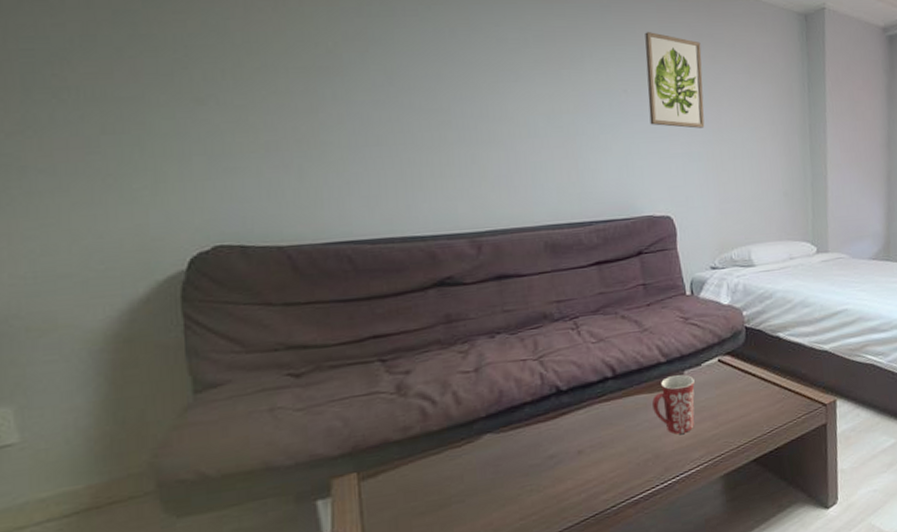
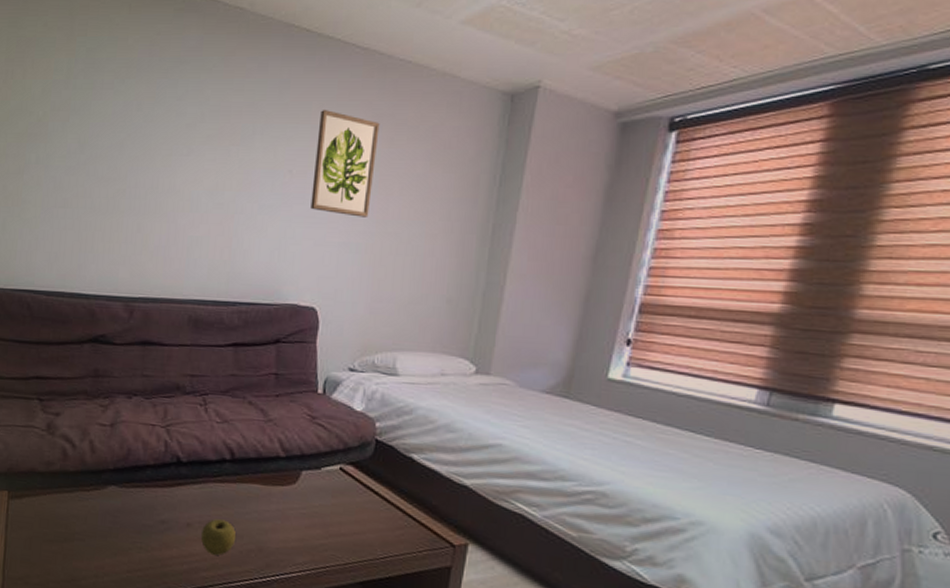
apple: none [595,437,631,475] -> present [201,519,236,555]
mug: present [652,374,695,435] -> none [264,473,311,534]

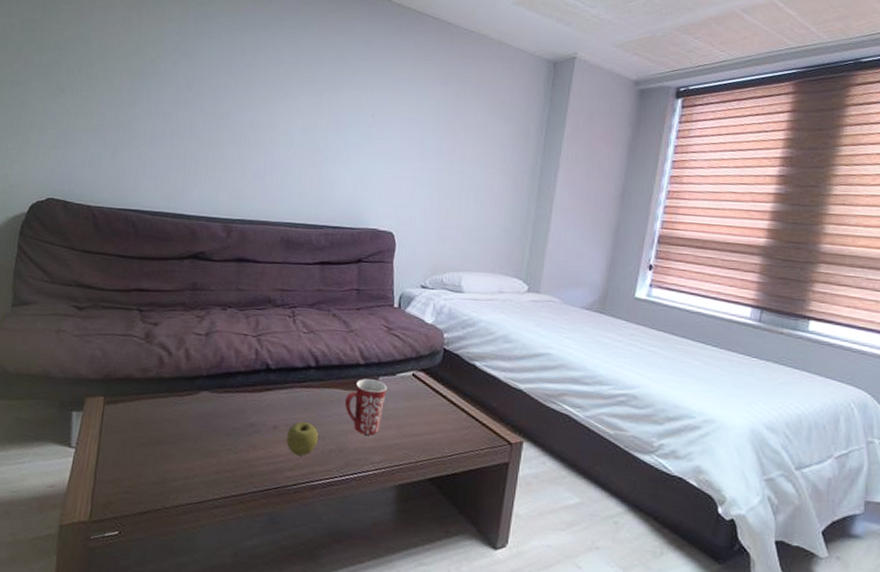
mug: none [264,473,311,534] -> present [345,378,387,435]
wall art: present [310,109,380,217] -> none [389,65,448,157]

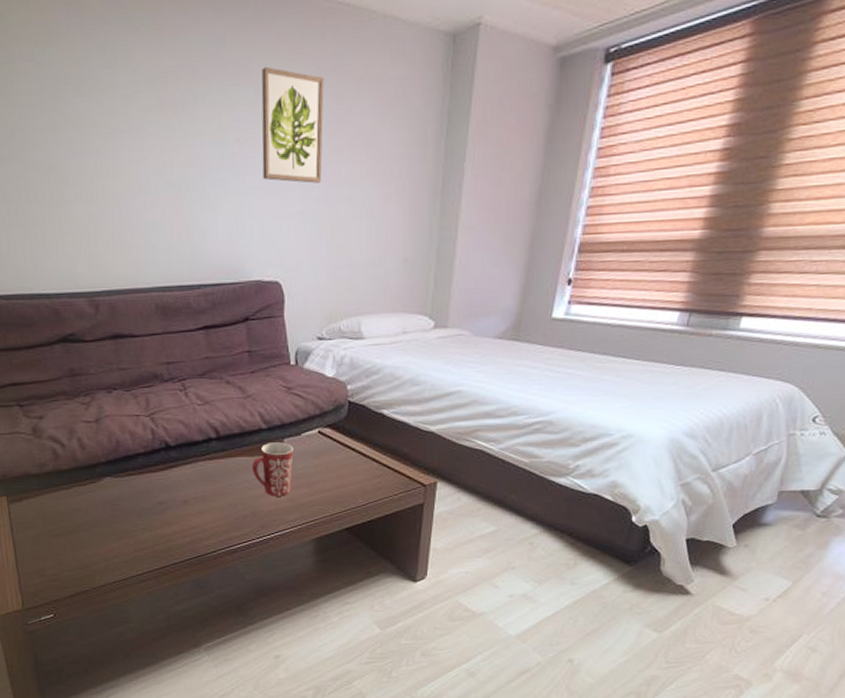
apple: present [286,421,318,456] -> none [199,493,230,525]
wall art: none [389,65,448,157] -> present [261,66,324,183]

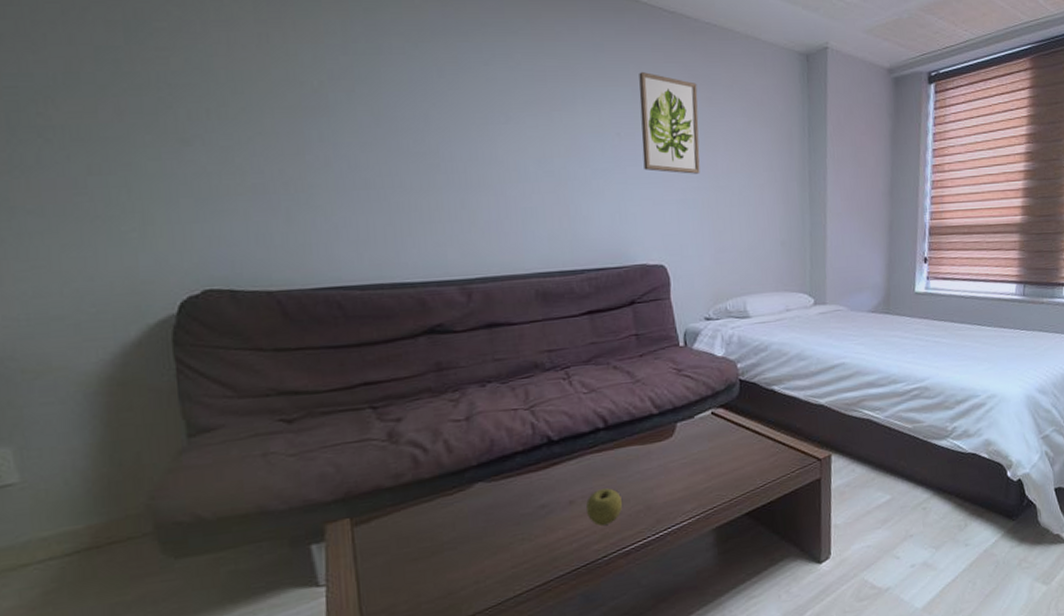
apple: none [199,493,230,525] -> present [586,488,622,526]
mug: present [252,442,294,497] -> none [644,427,687,487]

